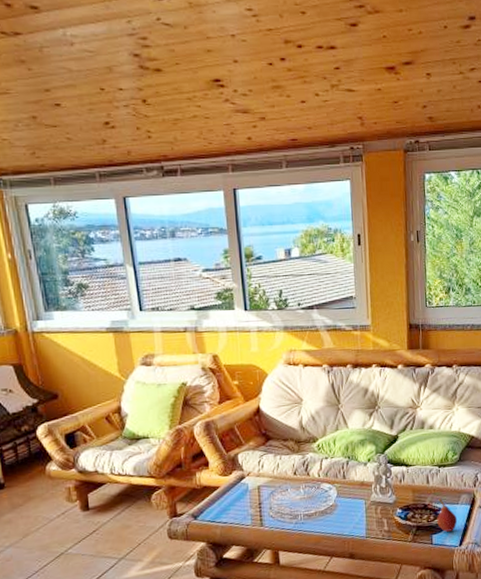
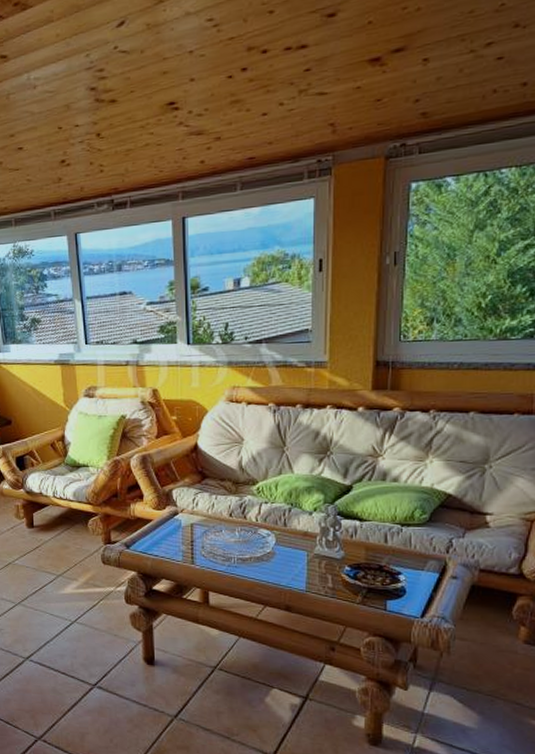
fruit: present [437,498,458,532] -> none [394,561,421,600]

